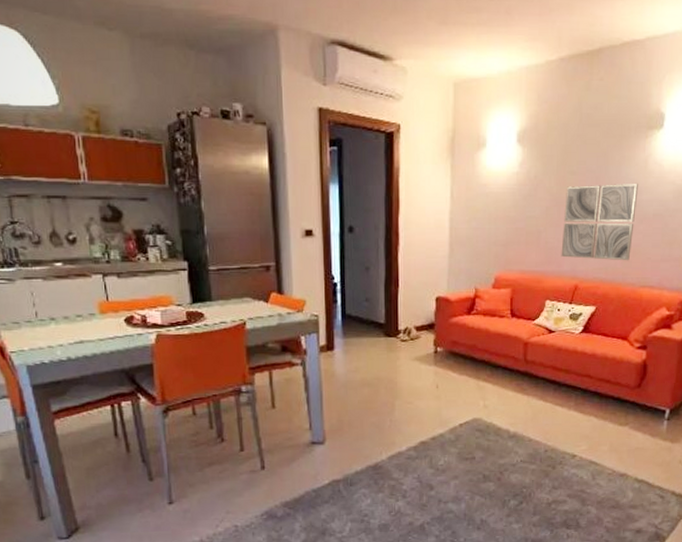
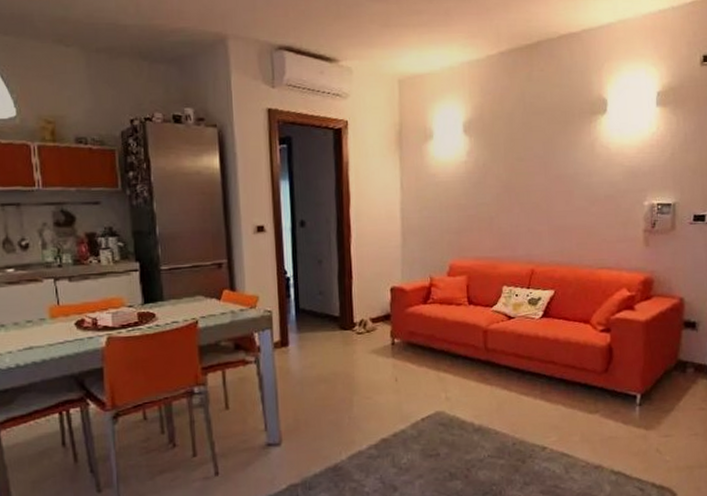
wall art: present [561,183,638,261] -> none [514,166,587,244]

